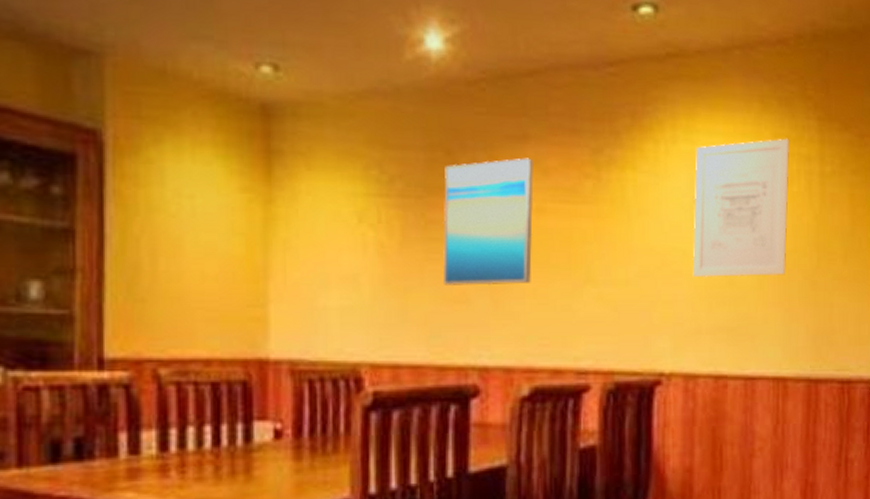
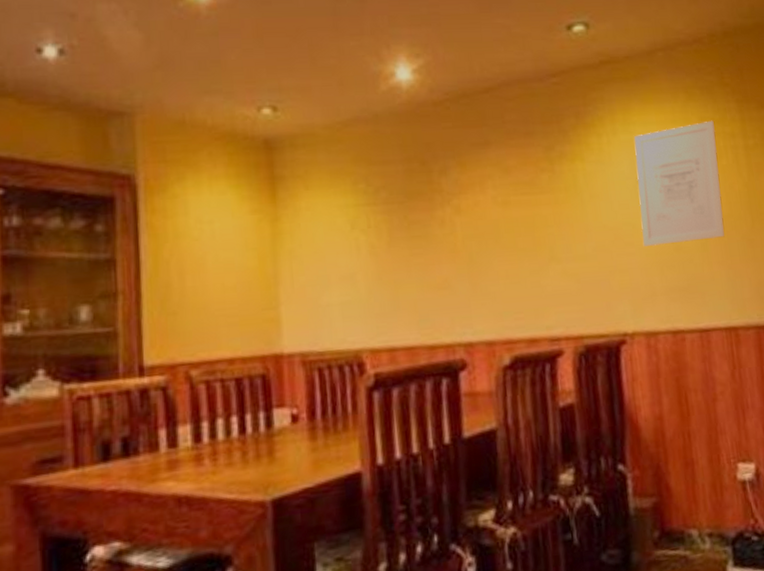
wall art: present [443,158,534,286] -> none [421,160,503,275]

